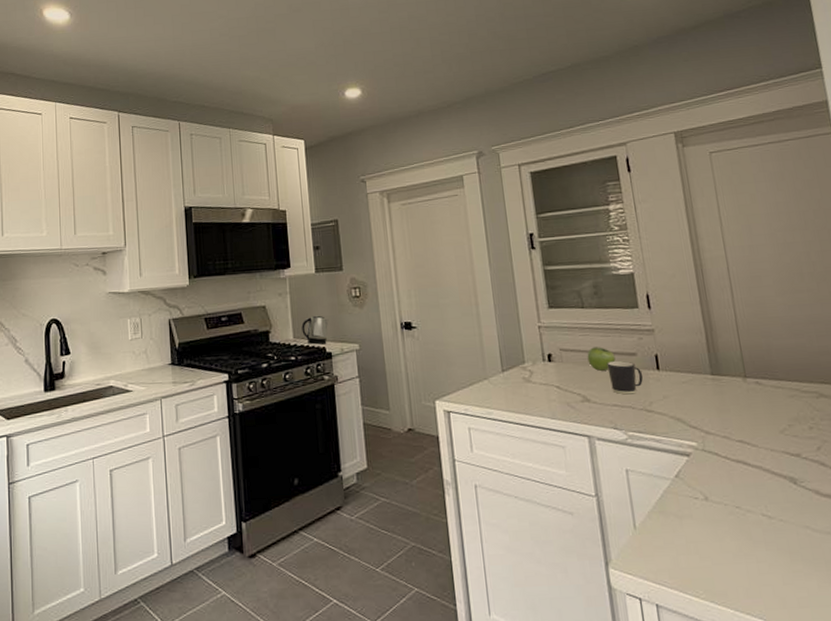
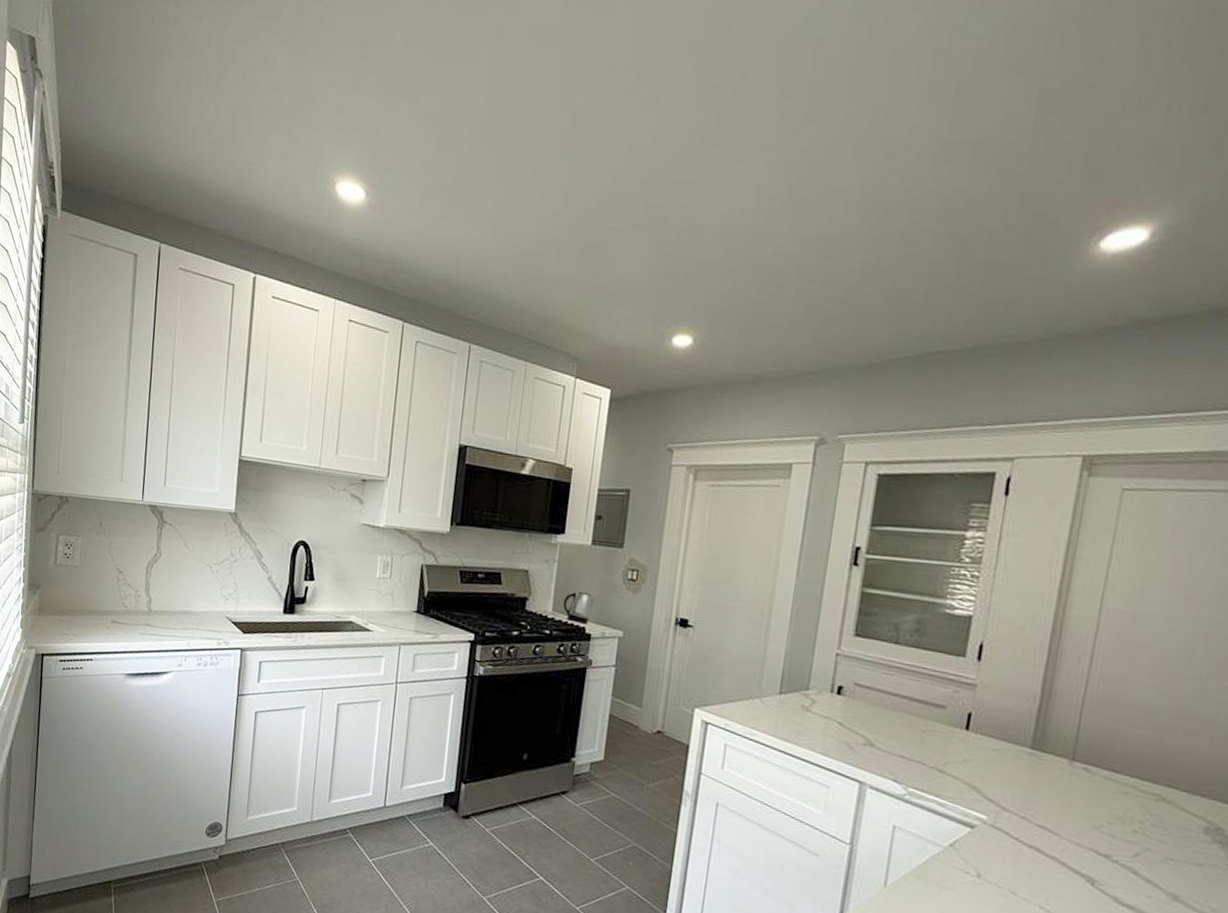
fruit: present [587,347,616,371] -> none [884,689,919,718]
mug: present [607,360,643,395] -> none [904,708,947,750]

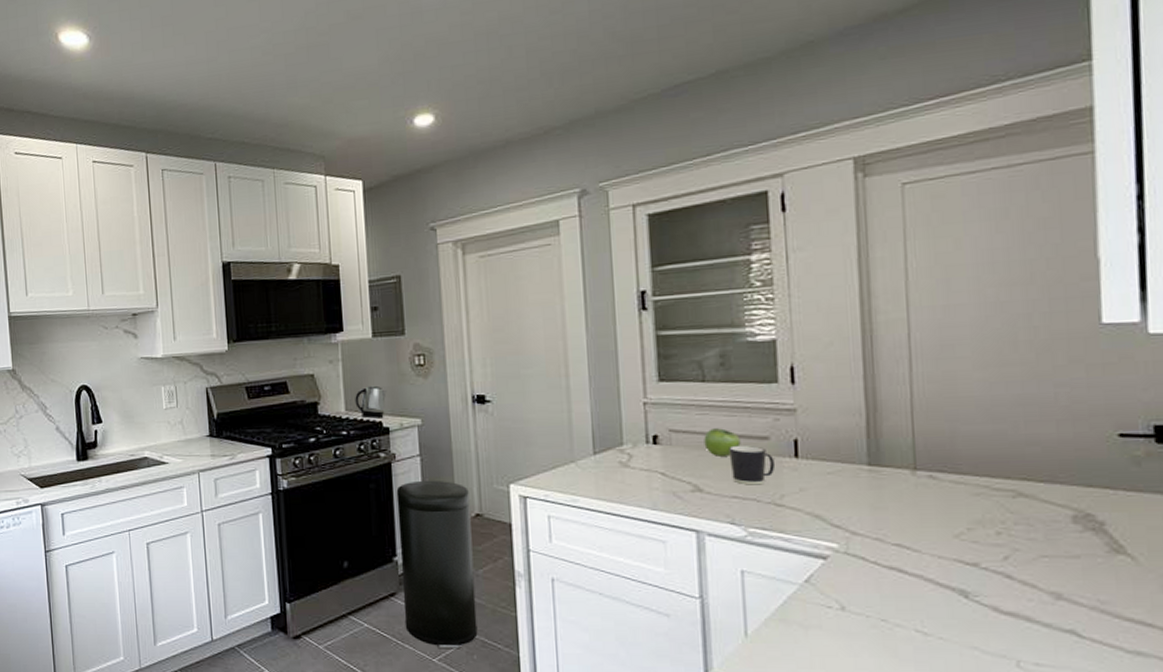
pedal bin: none [570,689,655,854] -> present [396,480,478,649]
fruit: none [884,689,919,718] -> present [704,428,741,456]
mug: none [904,708,947,750] -> present [729,445,776,485]

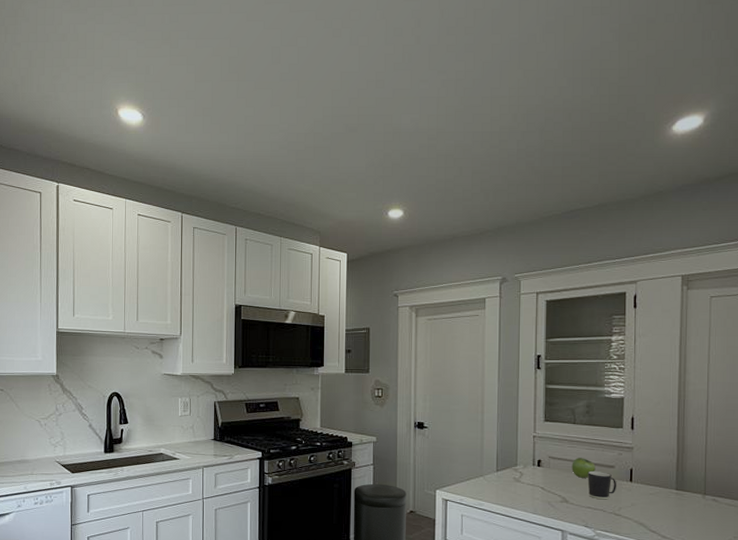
kettle: present [355,385,387,420] -> none [328,409,353,436]

